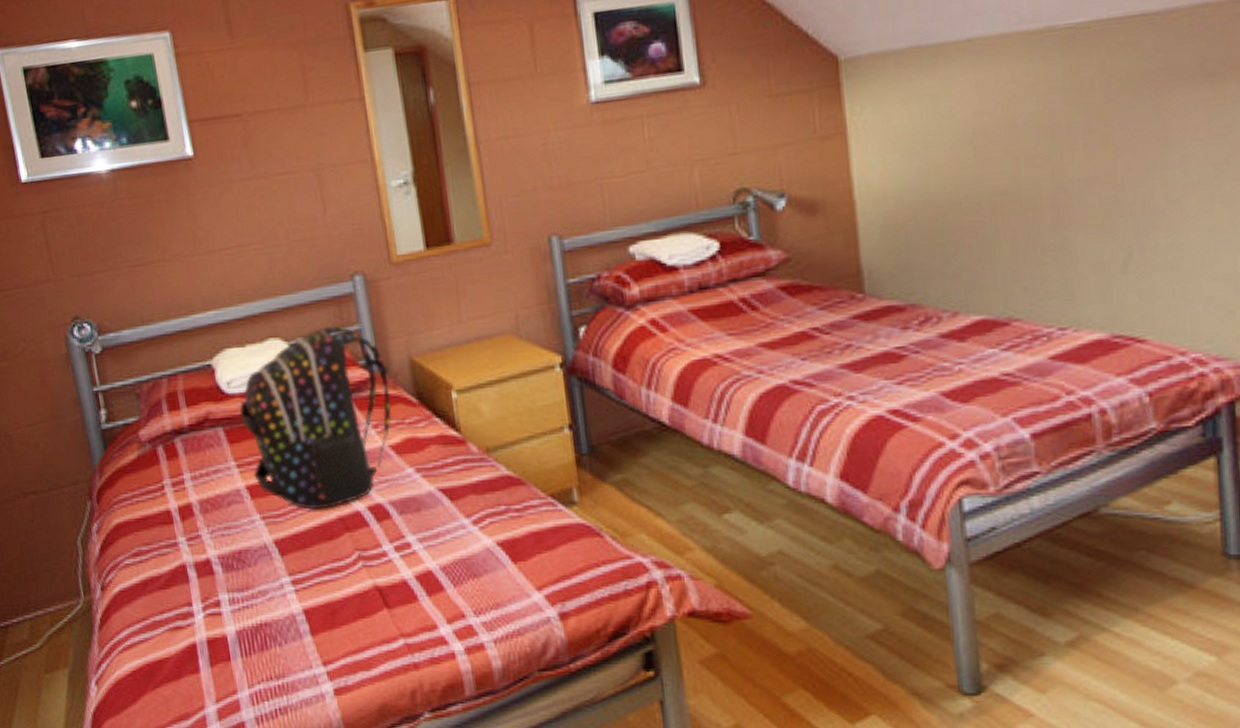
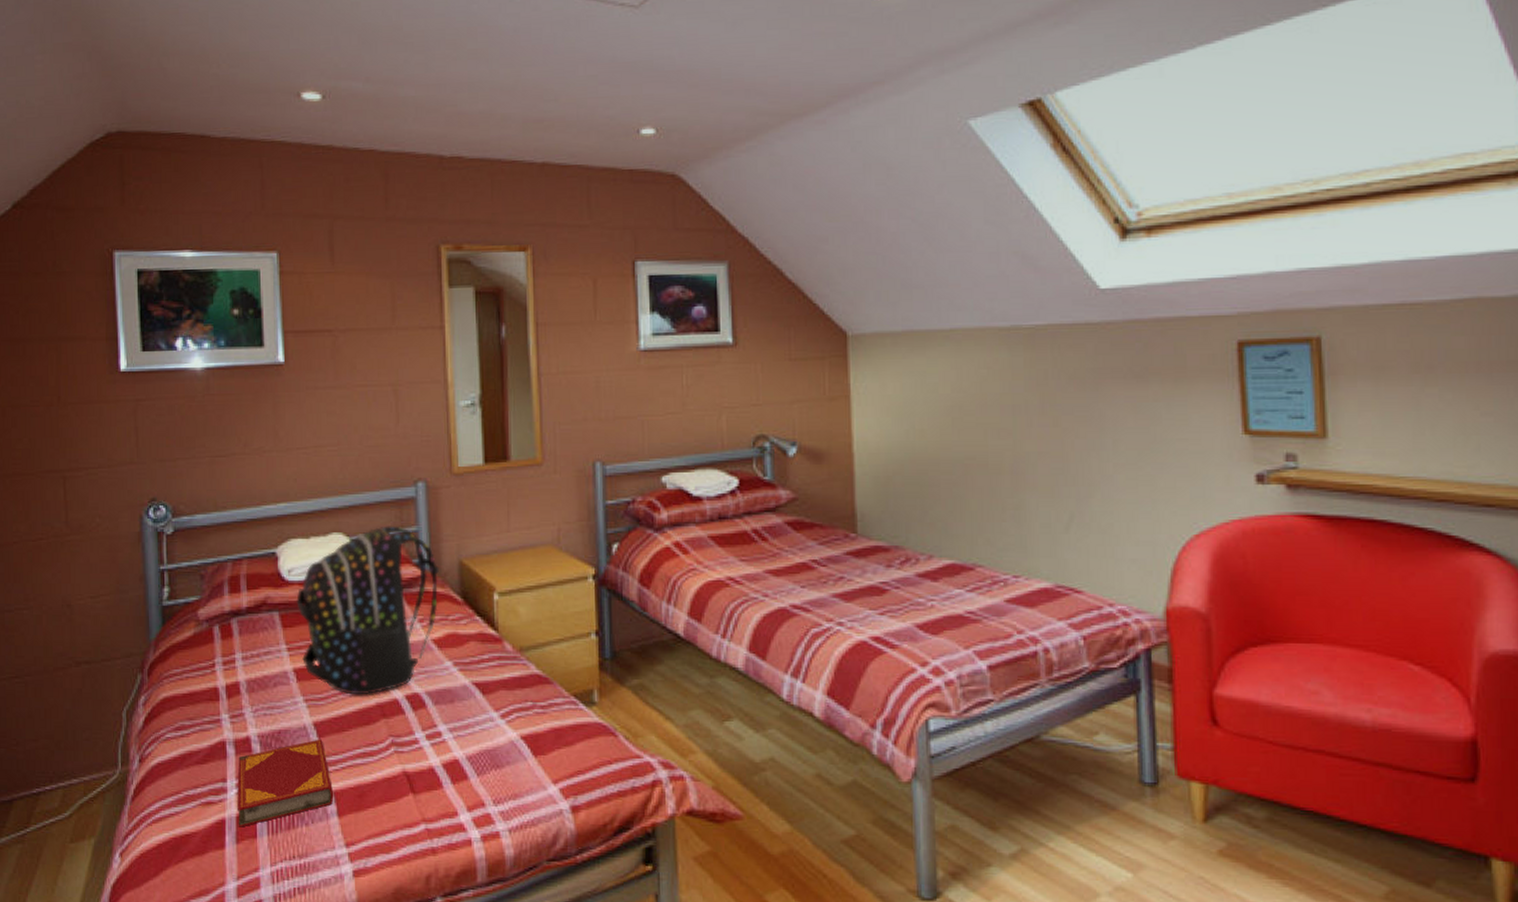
hardback book: none [201,557,305,651] -> present [237,739,334,827]

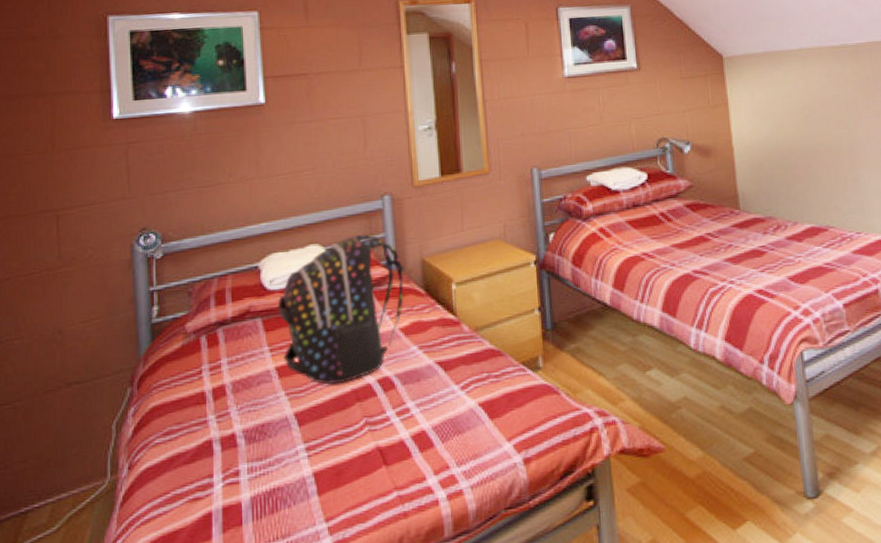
hardback book: present [237,739,334,827] -> none [223,427,314,518]

